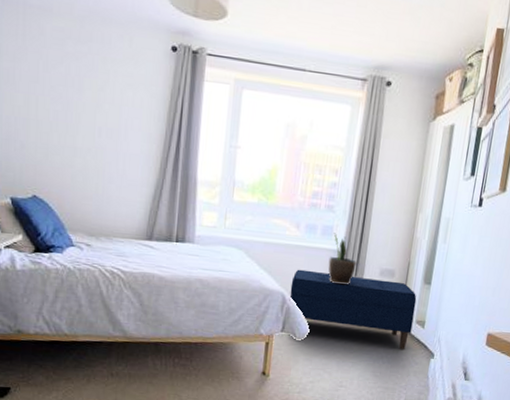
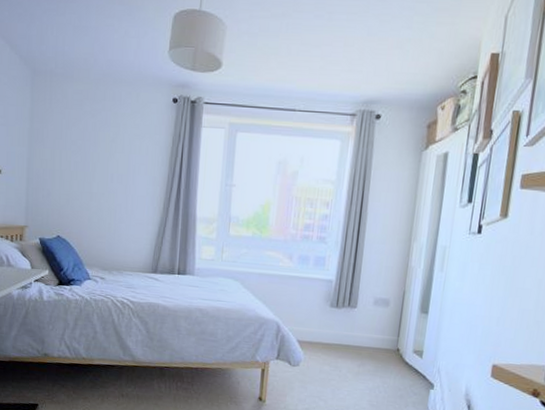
bench: present [289,269,417,349] -> none [283,299,414,379]
potted plant: present [328,233,357,285] -> none [321,263,350,315]

